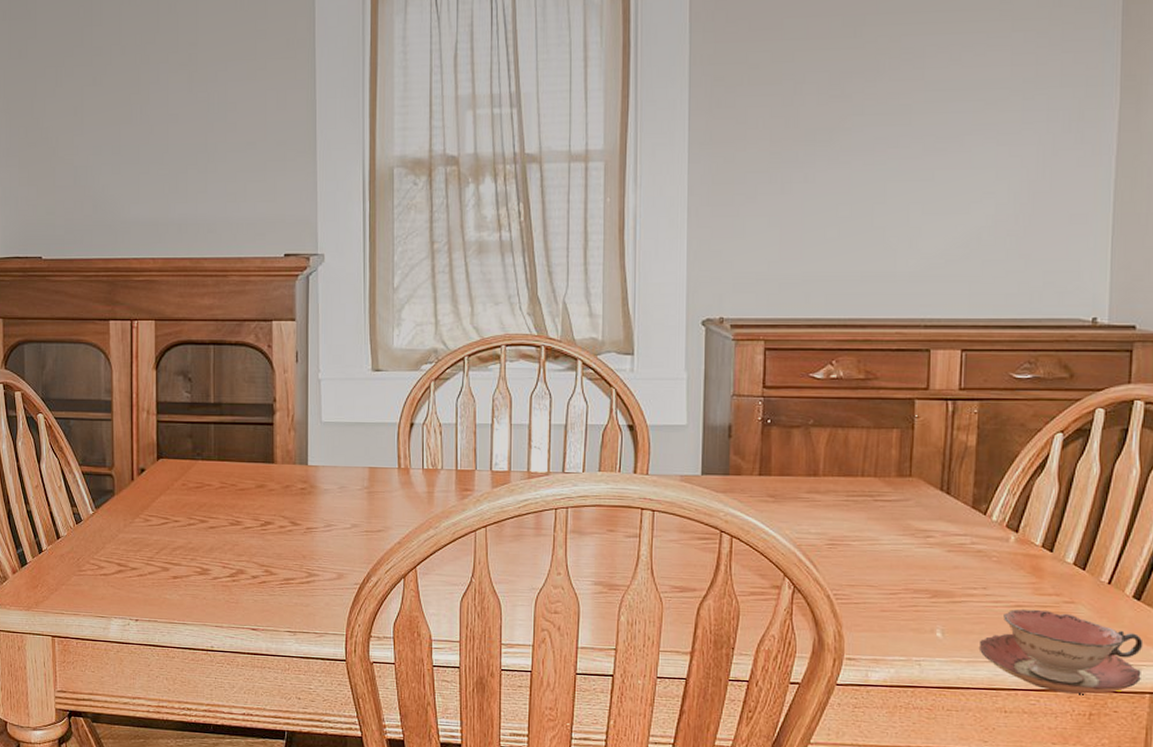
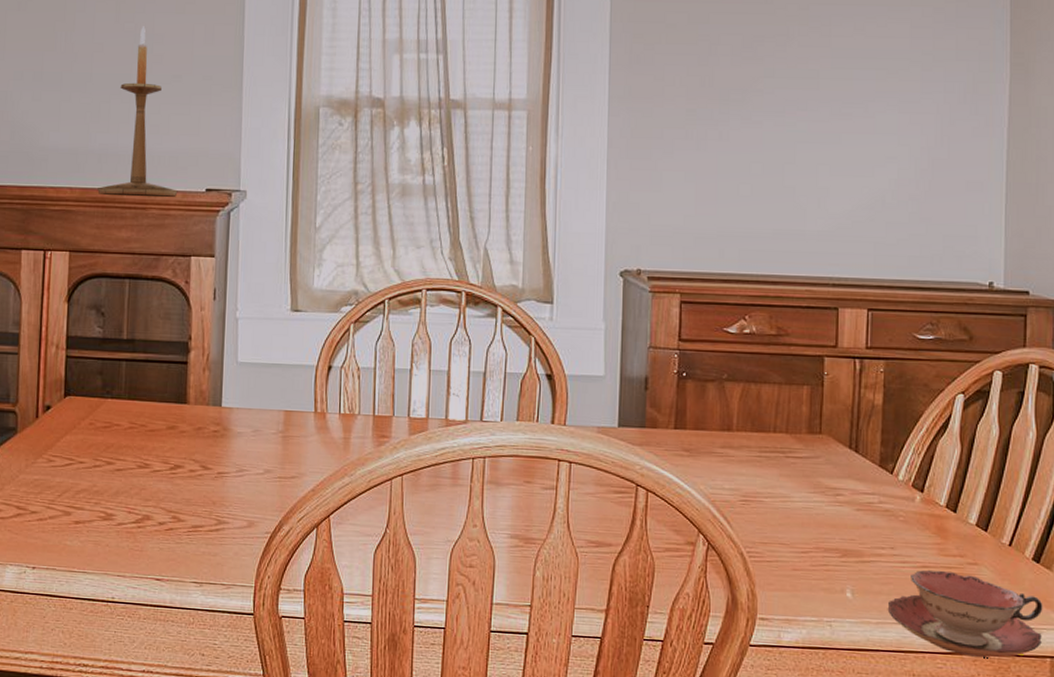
candlestick: none [179,95,257,265] -> present [97,26,178,198]

